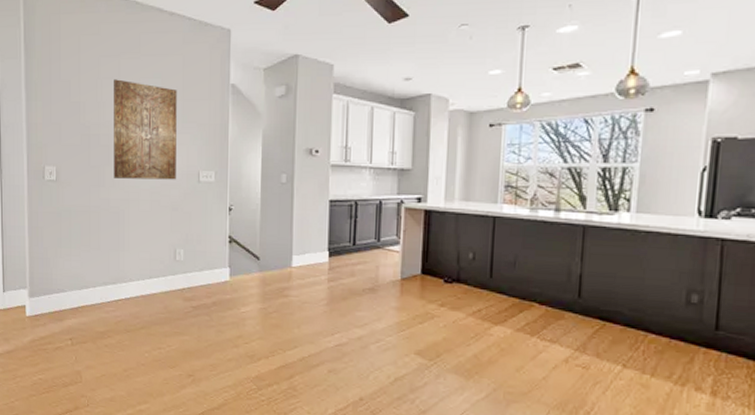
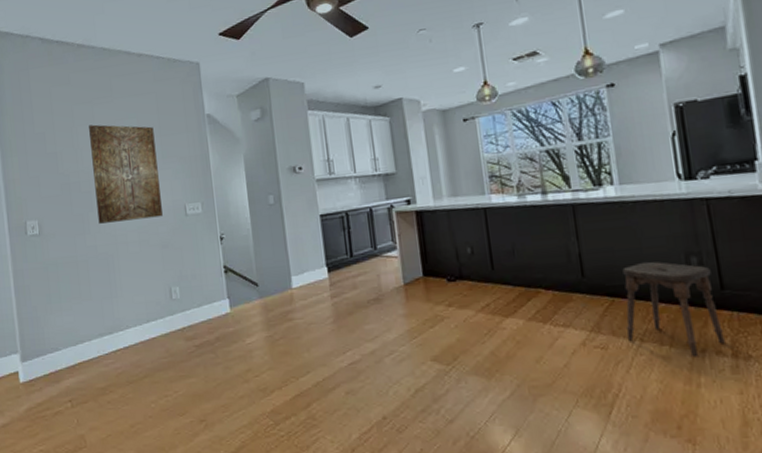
stool: none [610,293,709,389] -> present [622,262,725,356]

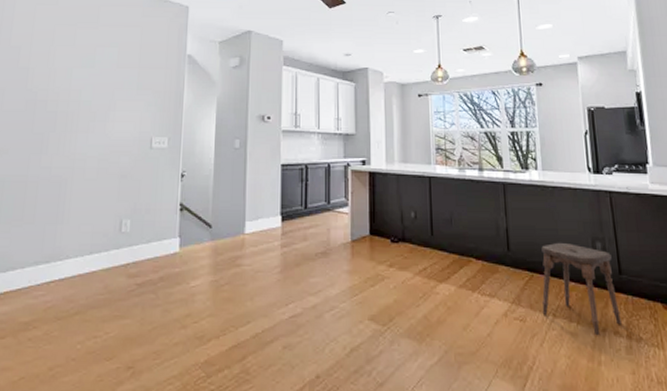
wall art: present [89,124,163,224] -> none [58,47,133,146]

